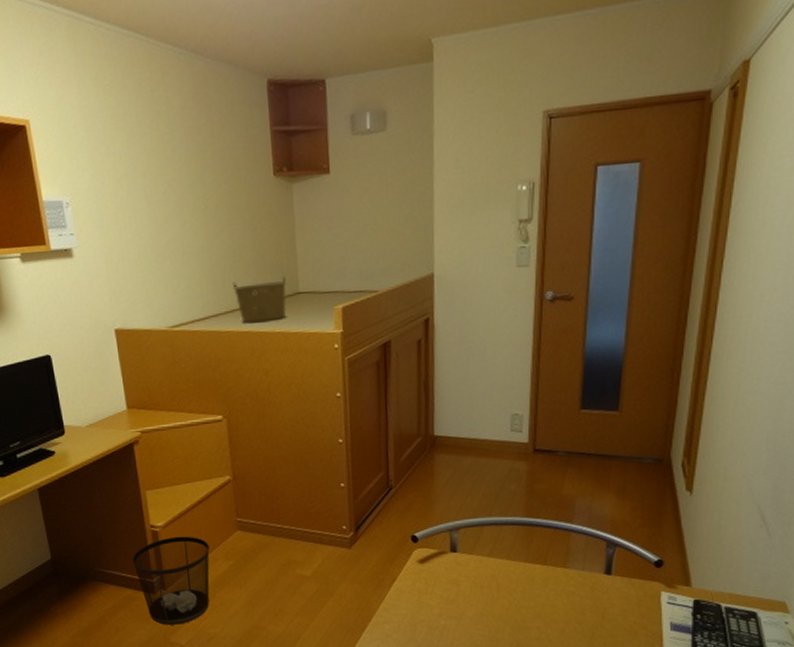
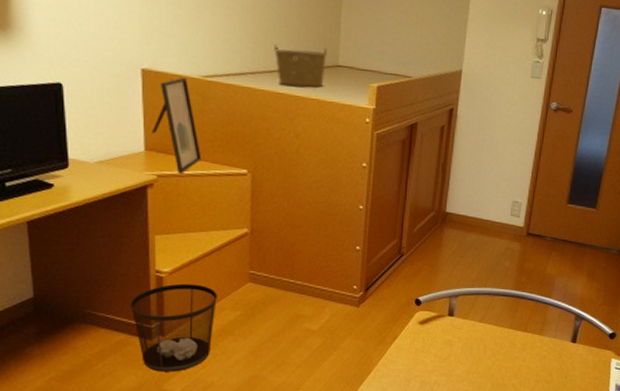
picture frame: none [130,330,179,428] -> present [151,76,202,174]

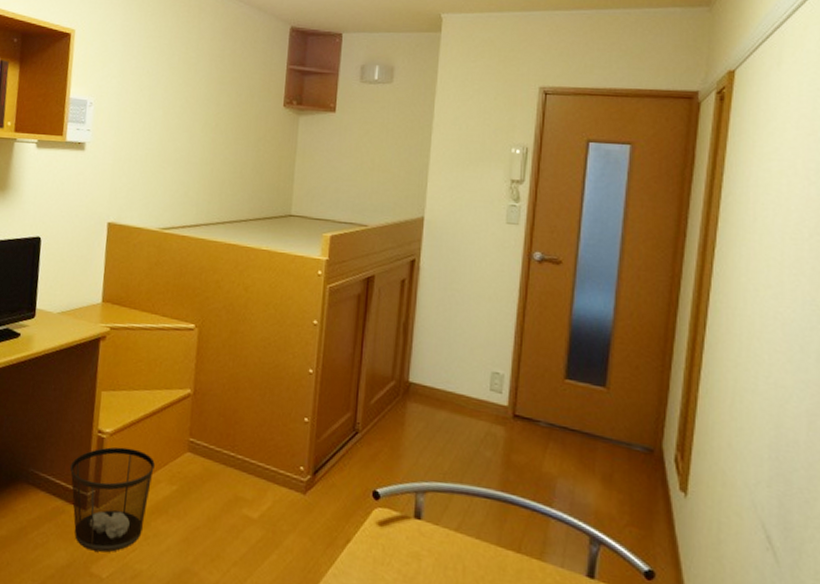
picture frame: present [151,76,202,174] -> none [110,229,153,327]
basket: present [274,45,327,88] -> none [228,196,280,239]

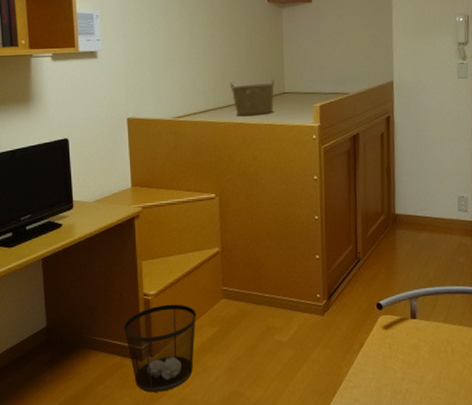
basket: none [228,196,280,239] -> present [230,80,274,117]

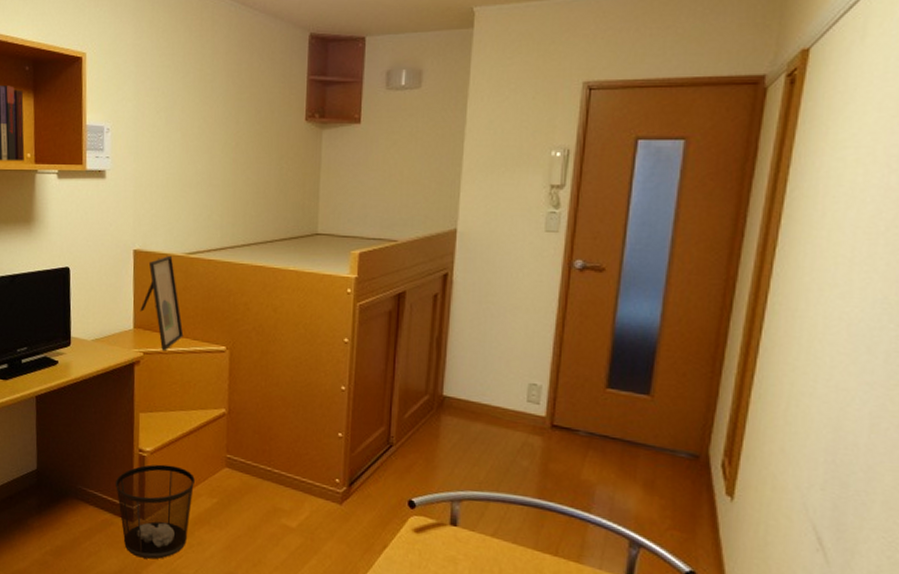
picture frame: none [136,120,177,204] -> present [140,255,184,351]
basket: present [230,80,274,117] -> none [253,217,306,259]

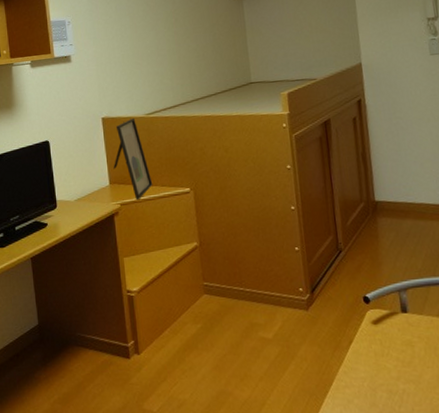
waste bin: present [115,464,195,559] -> none [109,300,180,391]

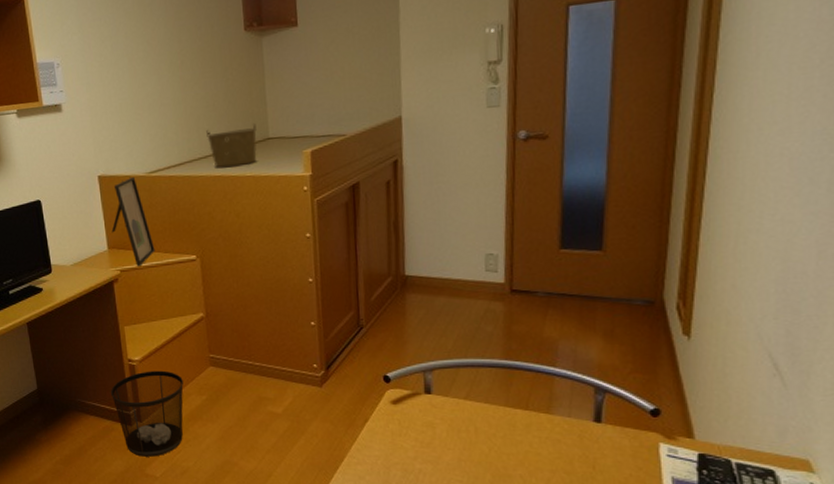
waste bin: none [109,300,180,391] -> present [110,370,184,457]
basket: none [197,70,242,109] -> present [206,124,257,169]

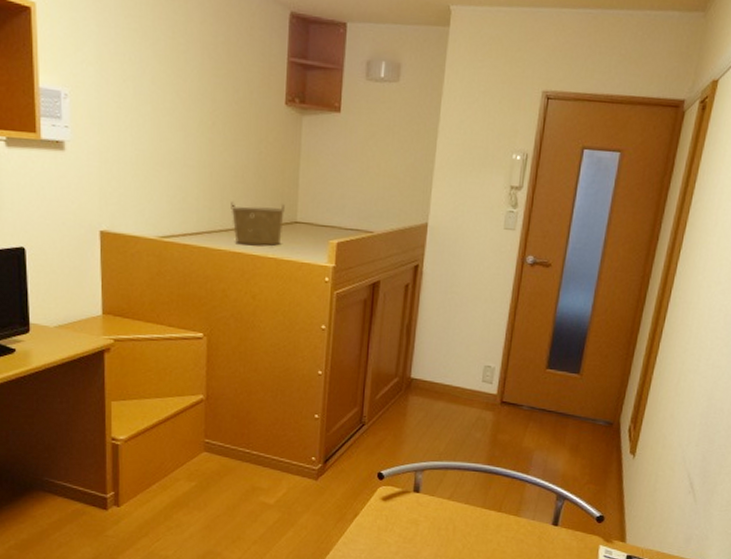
waste bin: present [110,370,184,457] -> none [86,452,172,544]
picture frame: present [111,176,156,267] -> none [109,238,158,338]

